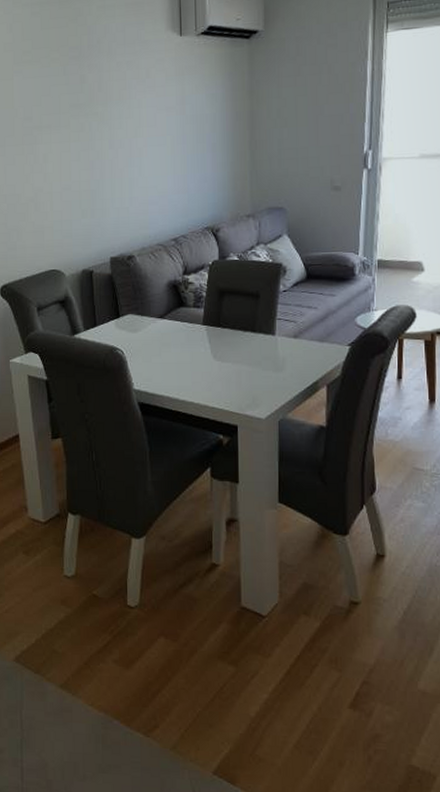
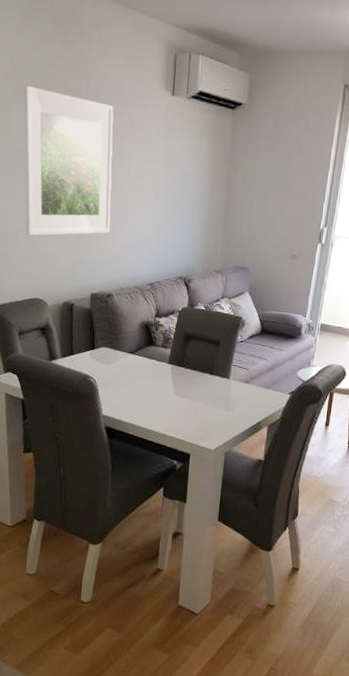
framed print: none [23,51,125,204] -> present [23,85,114,236]

